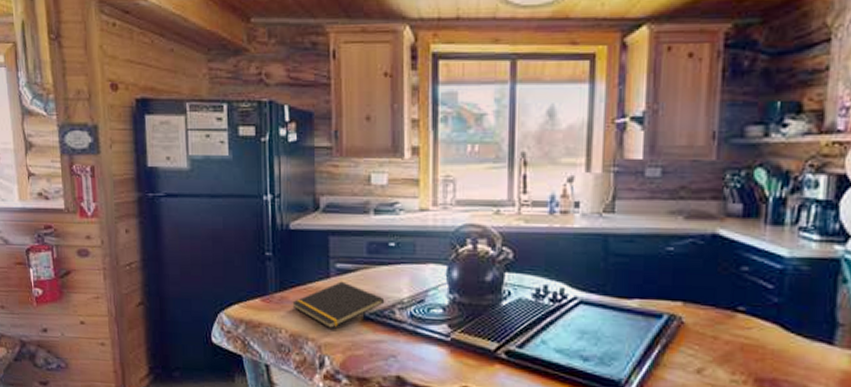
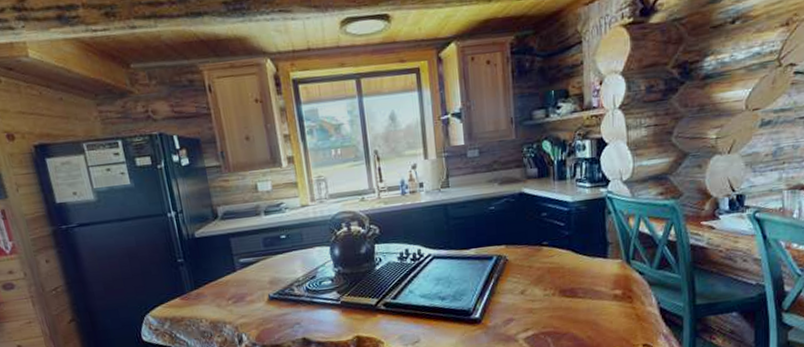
notepad: present [292,281,385,328] -> none [207,272,285,311]

